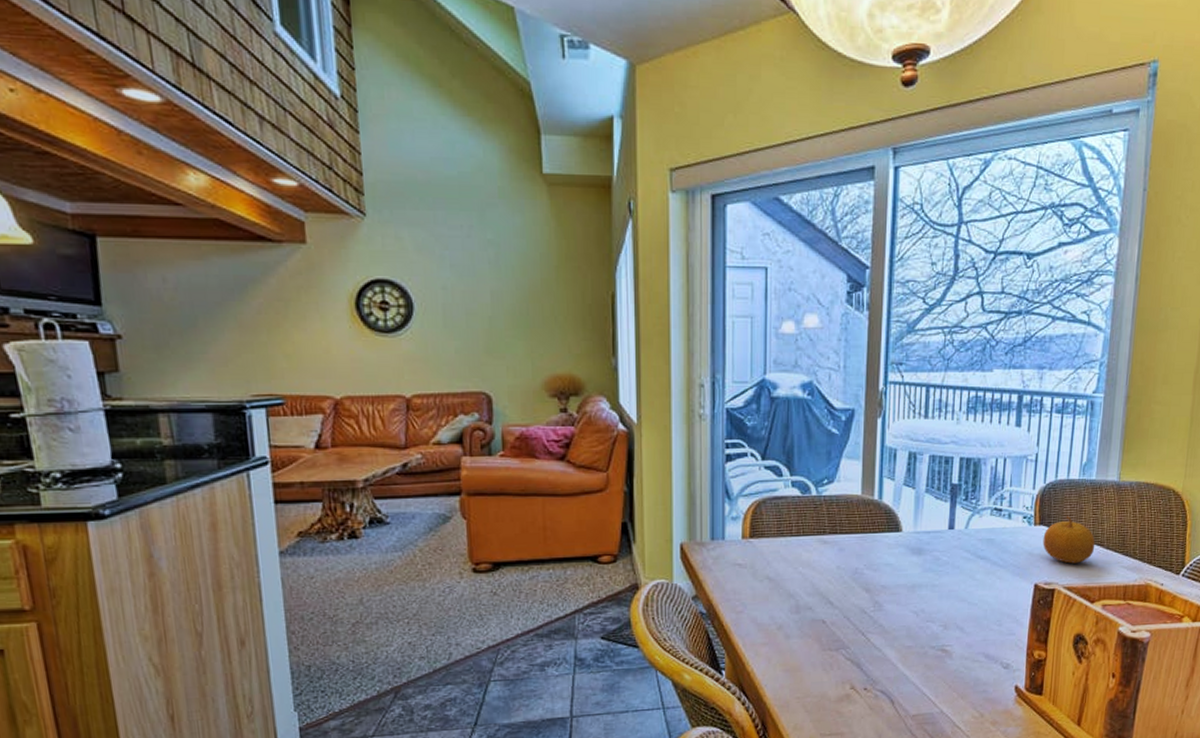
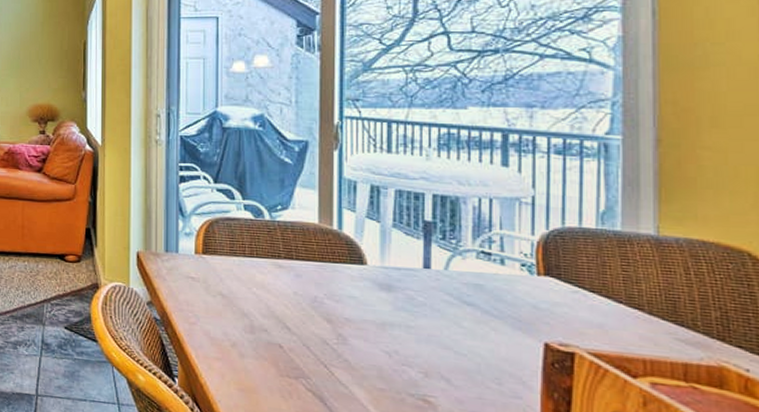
fruit: present [1043,516,1096,564] -> none [551,269,630,327]

